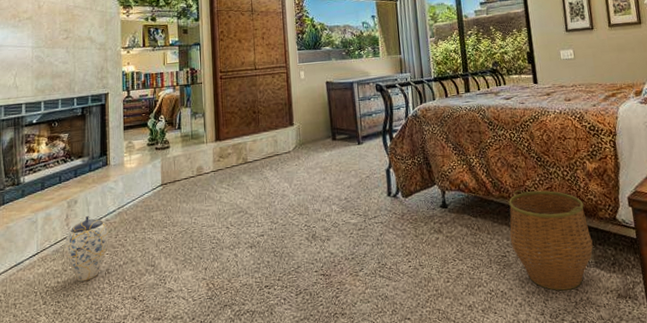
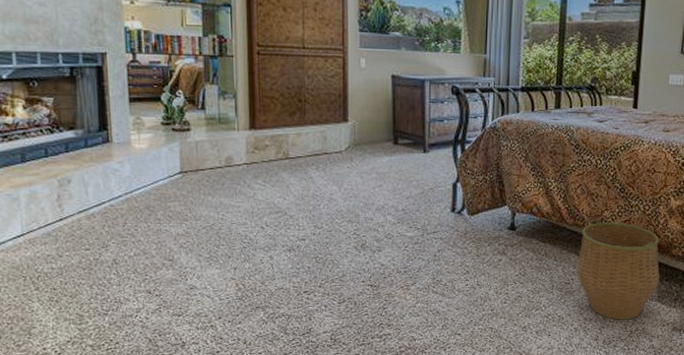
decorative urn: present [64,216,109,282] -> none [57,199,115,270]

